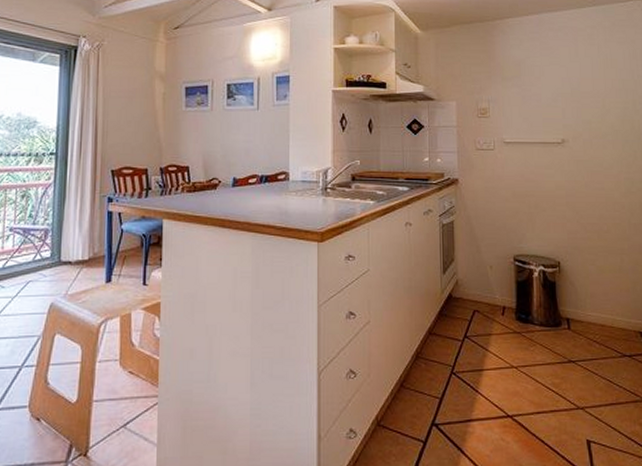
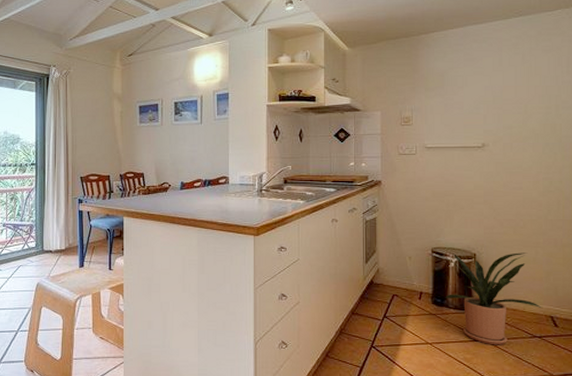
house plant: none [514,260,630,367] -> present [432,252,542,345]

